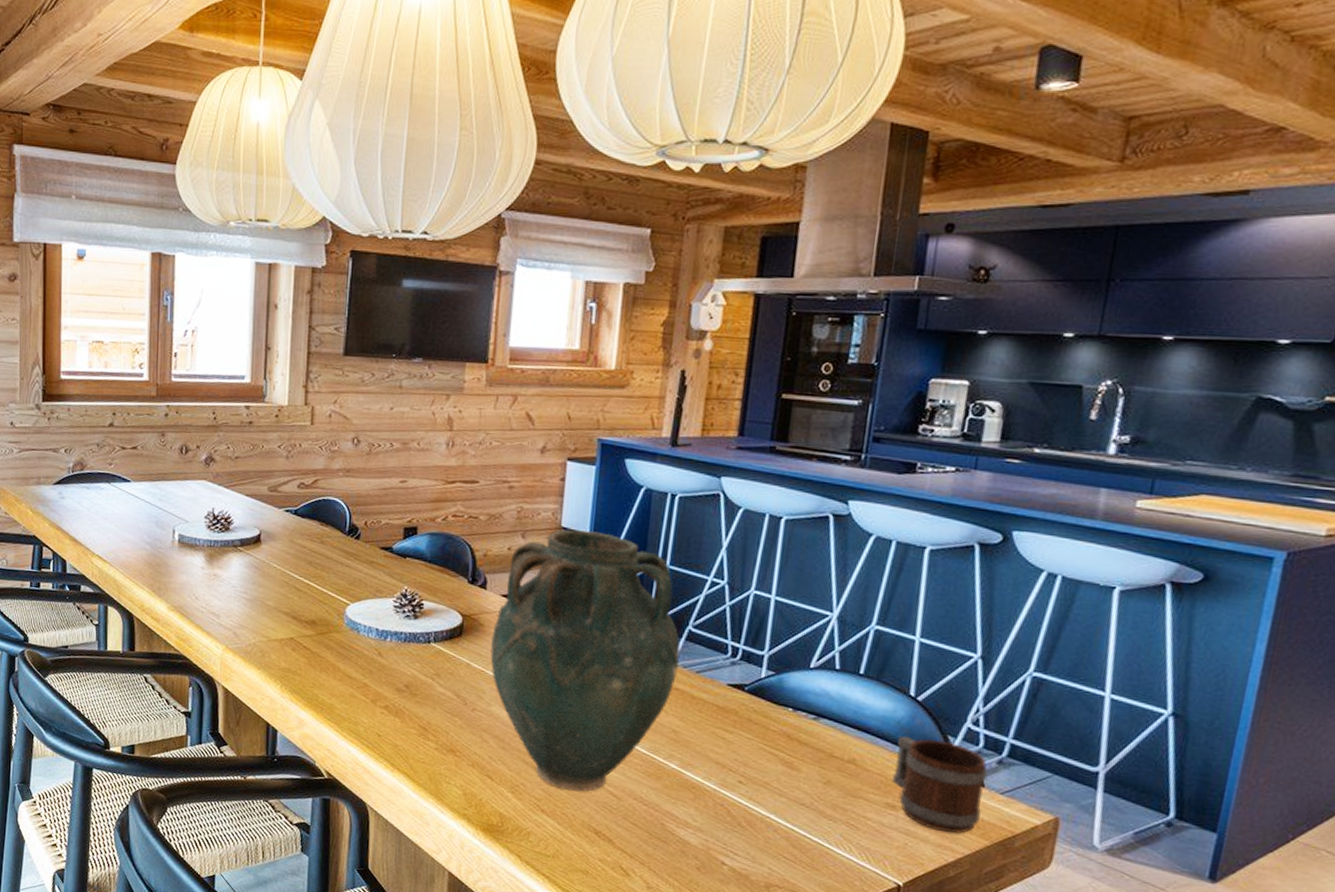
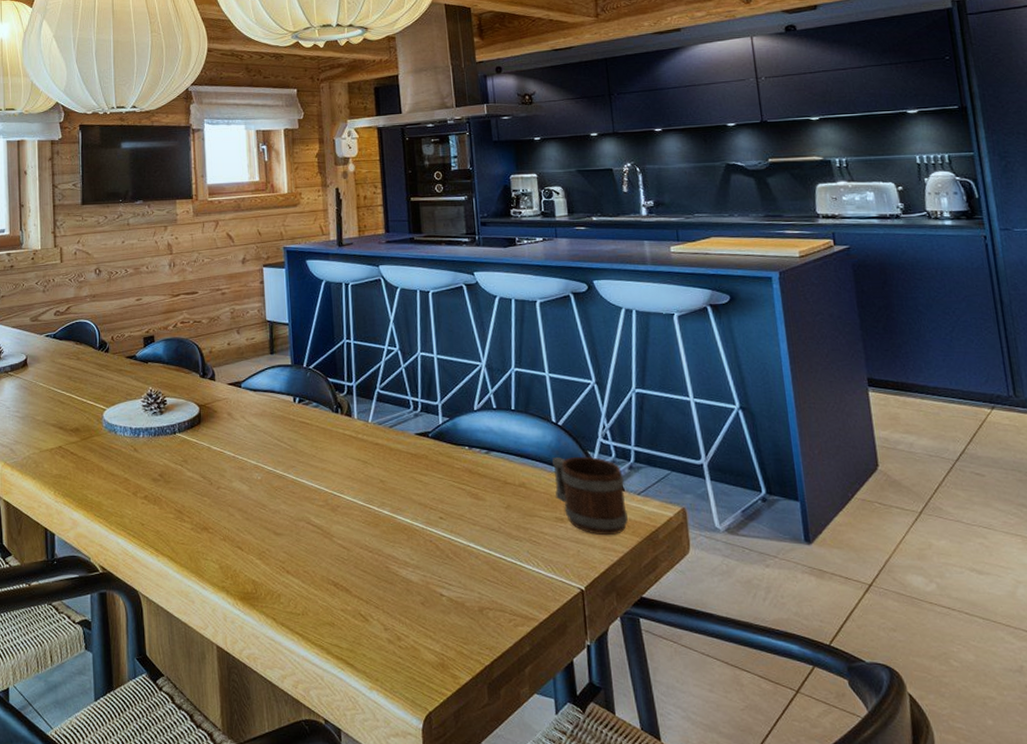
vase: present [490,529,681,792] -> none [224,320,376,549]

